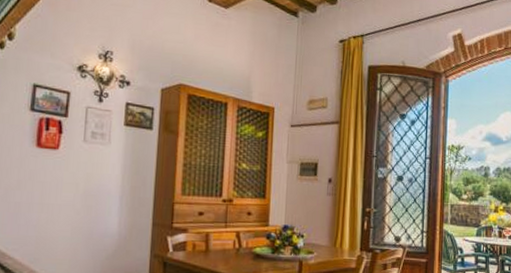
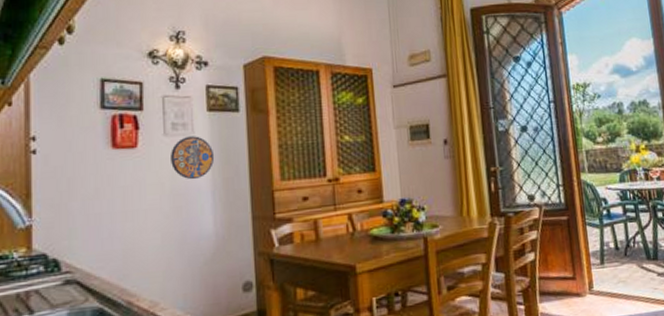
manhole cover: none [87,145,126,184] -> present [171,136,215,180]

